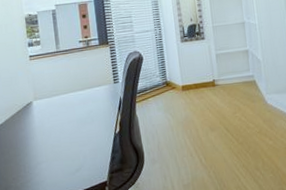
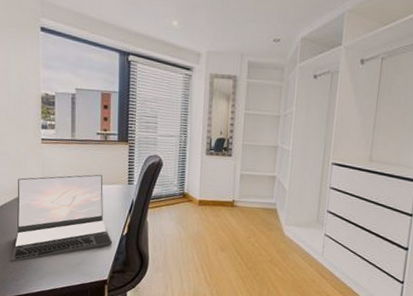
laptop: none [11,78,107,181] -> present [10,174,113,263]

